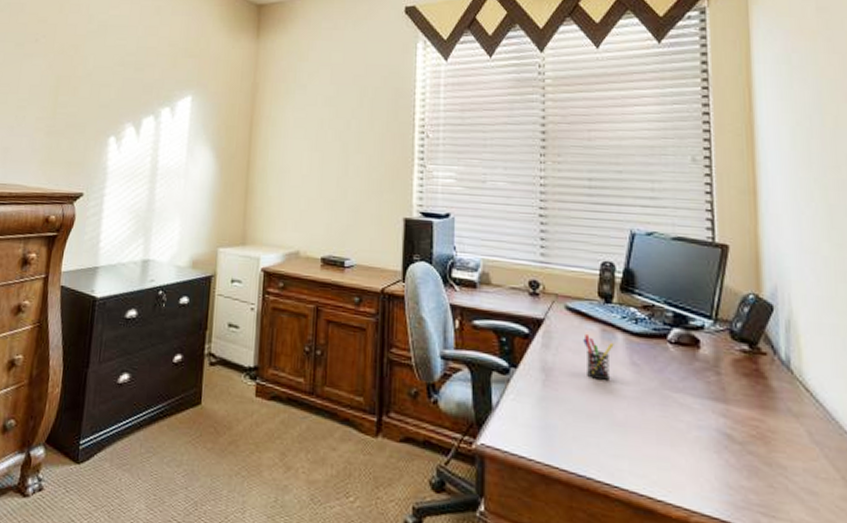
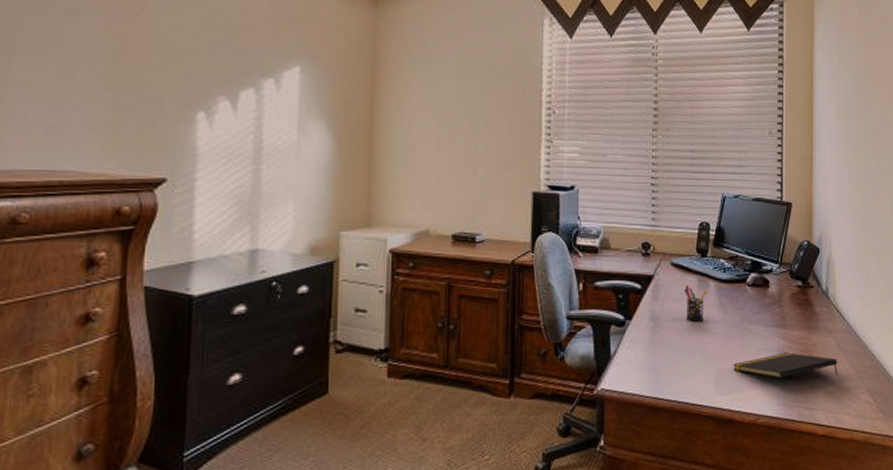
notepad: none [652,434,812,478] -> present [733,352,838,379]

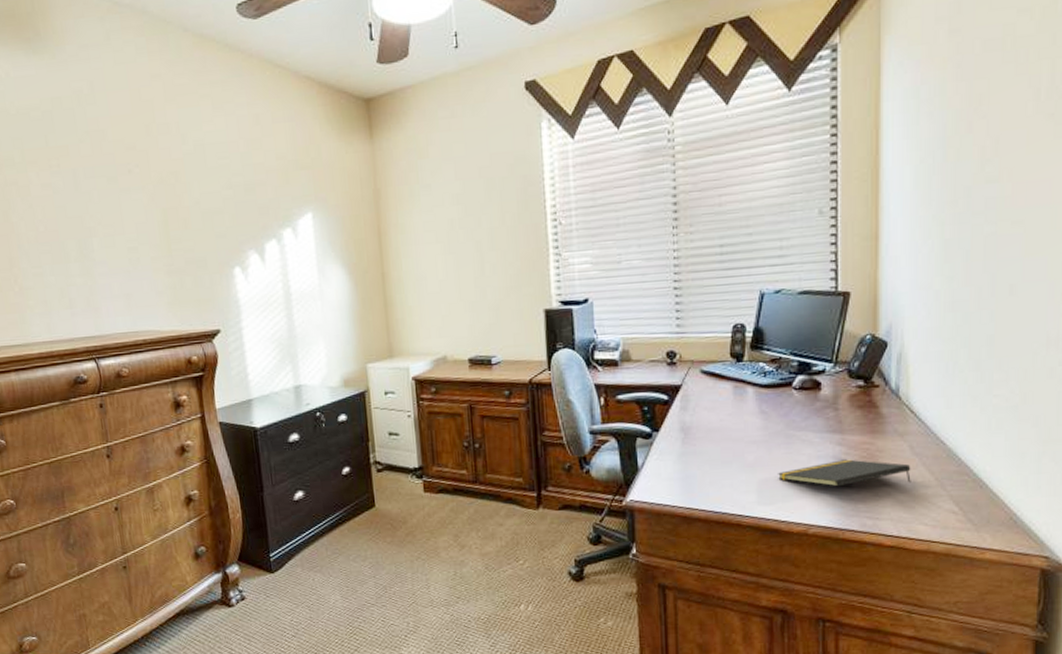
pen holder: present [684,285,707,321] -> none [717,393,745,431]

